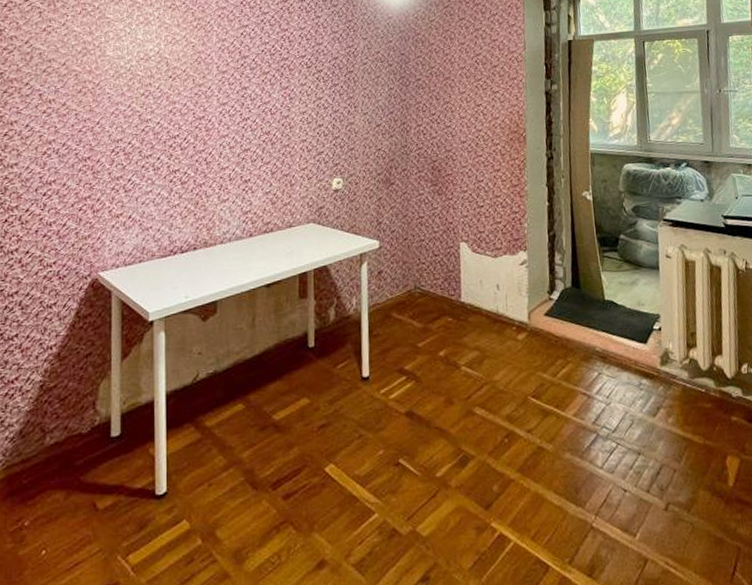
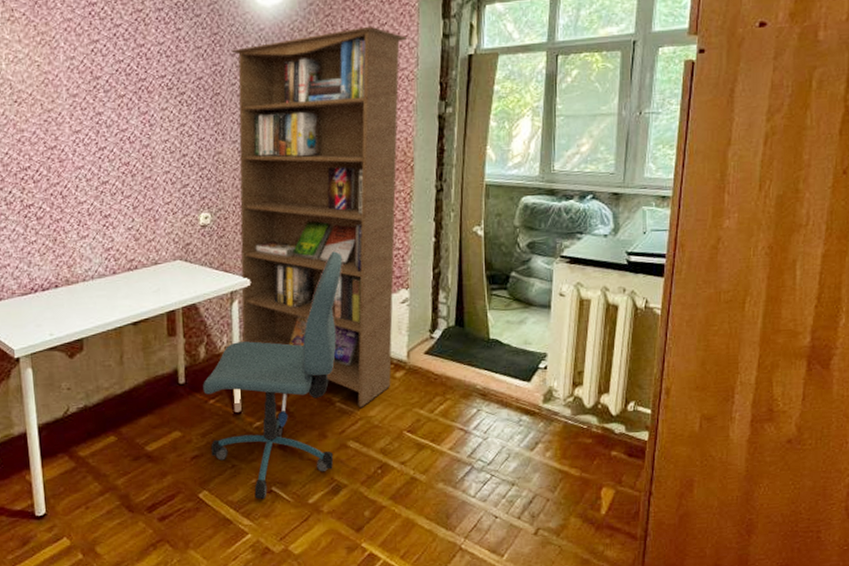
office chair: none [332,215,465,474] -> present [203,251,343,500]
bookcase: none [363,16,516,372] -> present [231,26,408,408]

